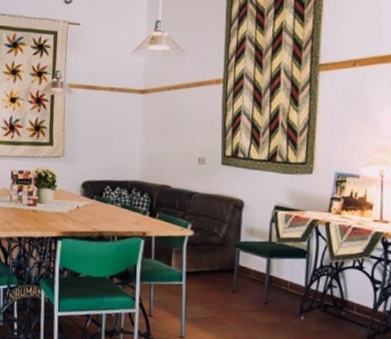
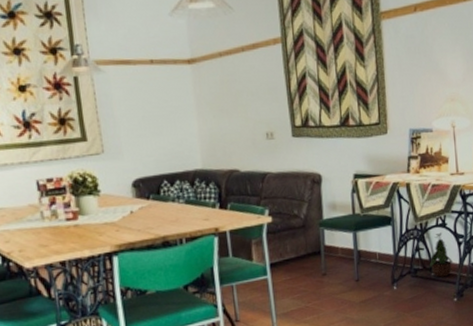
potted plant: none [340,274,367,319] -> present [429,232,454,278]

